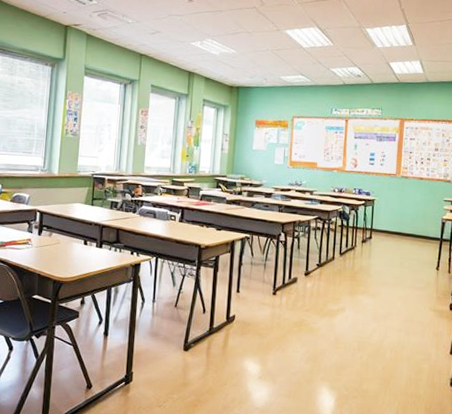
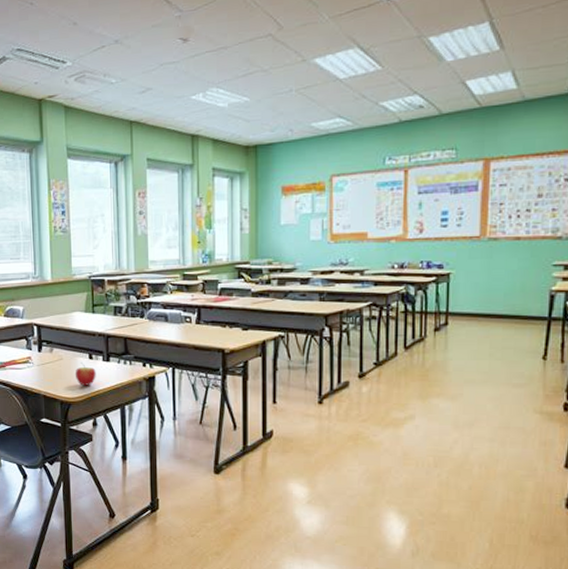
apple: none [69,247,89,268] -> present [75,363,96,386]

